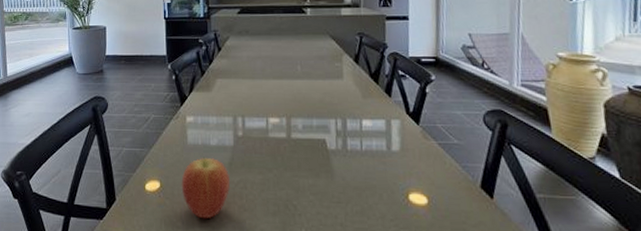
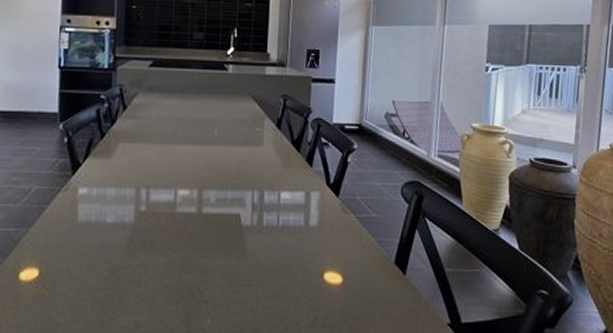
fruit: present [181,157,231,219] -> none [65,237,128,313]

